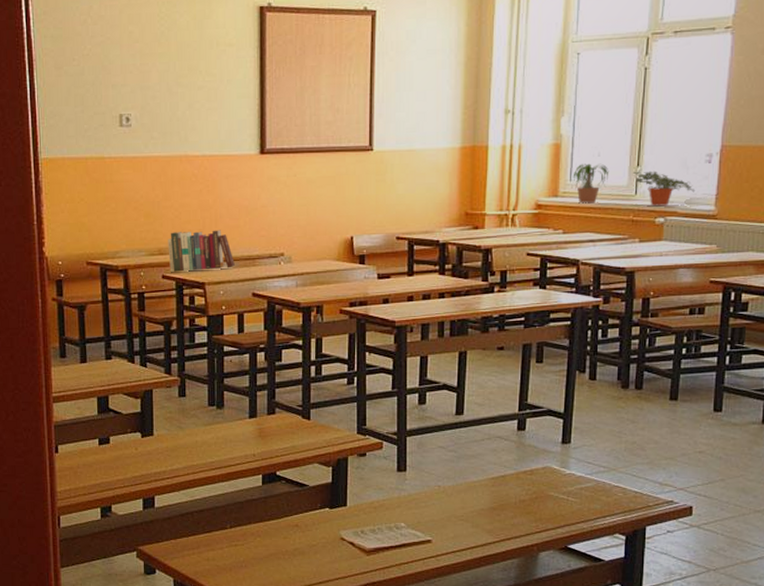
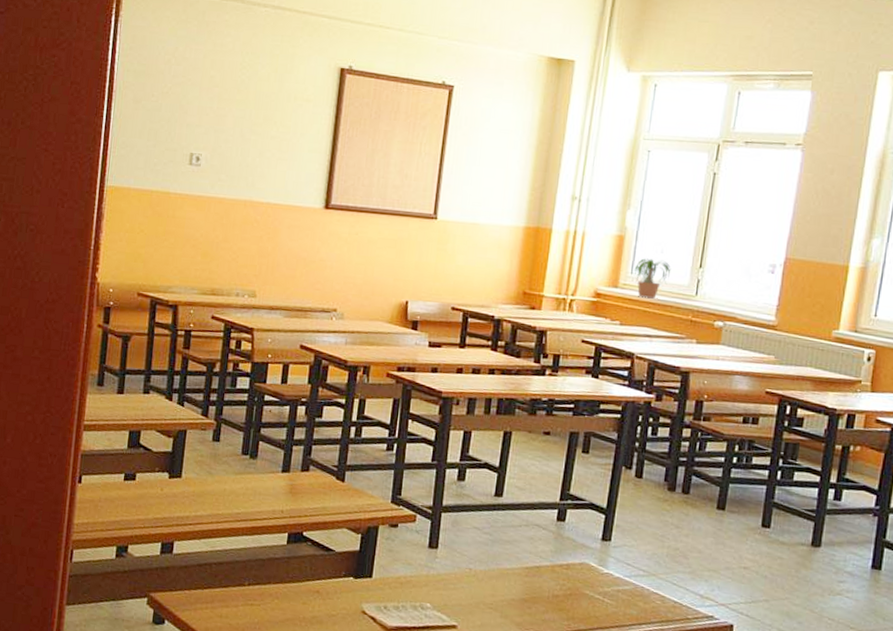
books: present [168,230,235,272] -> none [220,274,286,317]
potted plant: present [633,170,696,207] -> none [695,272,757,311]

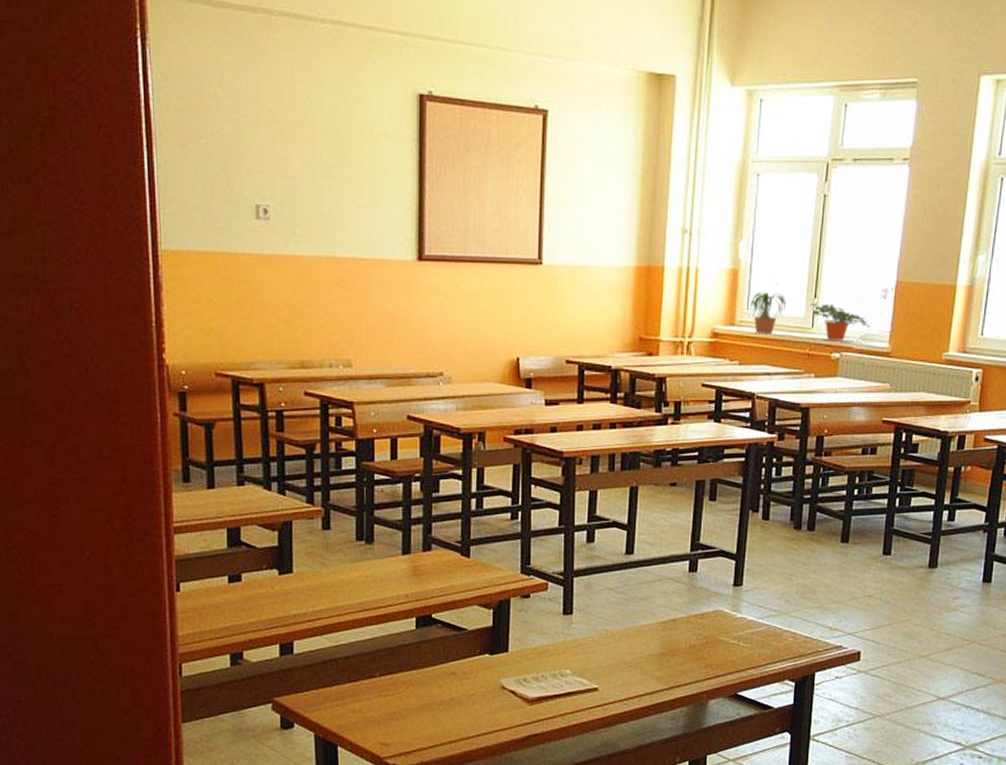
potted plant: none [695,272,757,311] -> present [810,303,871,341]

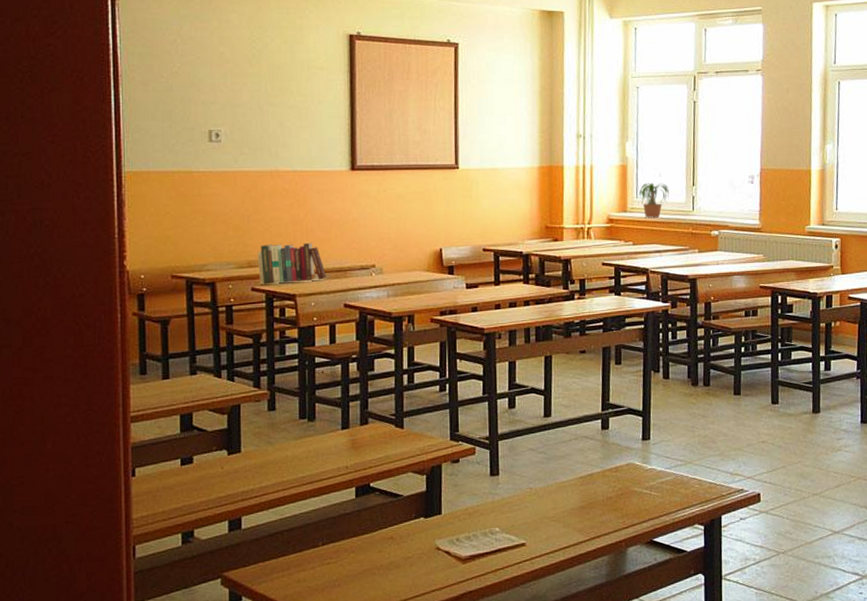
books: none [311,343,388,389] -> present [257,242,326,284]
potted plant: present [810,303,871,341] -> none [690,189,742,221]

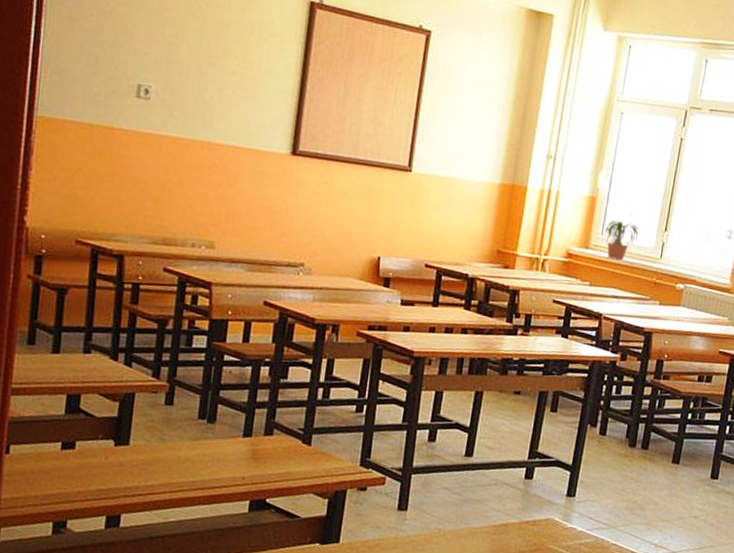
books: present [257,242,326,284] -> none [173,222,249,271]

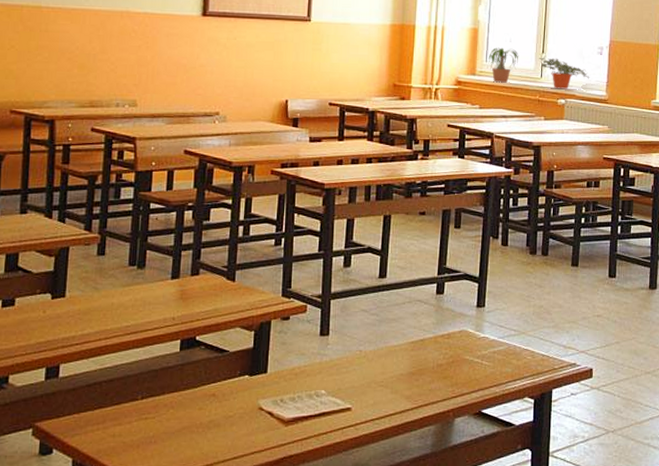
potted plant: none [660,235,715,274] -> present [539,57,590,90]

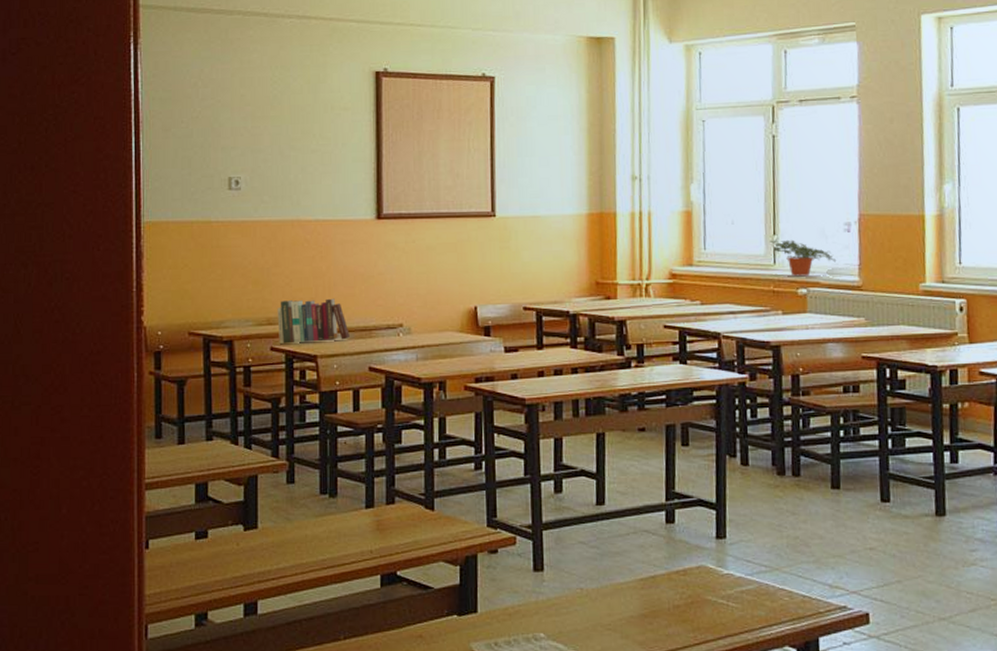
books: none [100,85,169,126] -> present [277,298,350,344]
potted plant: present [488,47,519,83] -> none [706,231,745,273]

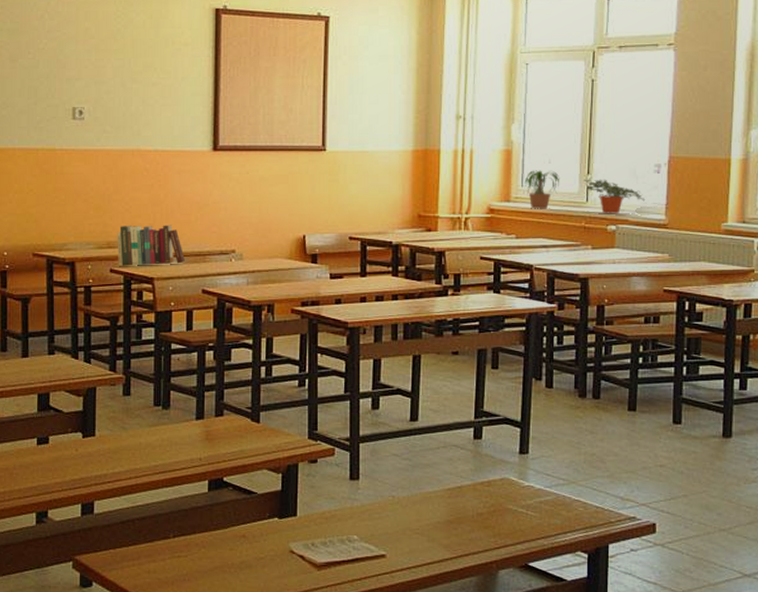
potted plant: none [706,231,745,273] -> present [524,170,560,209]

